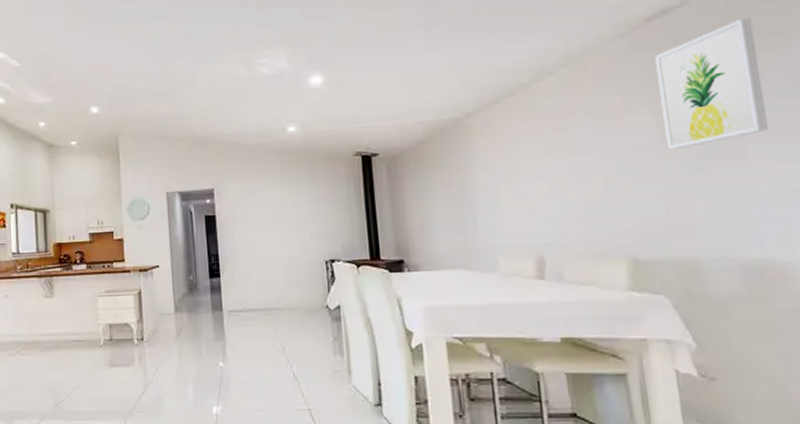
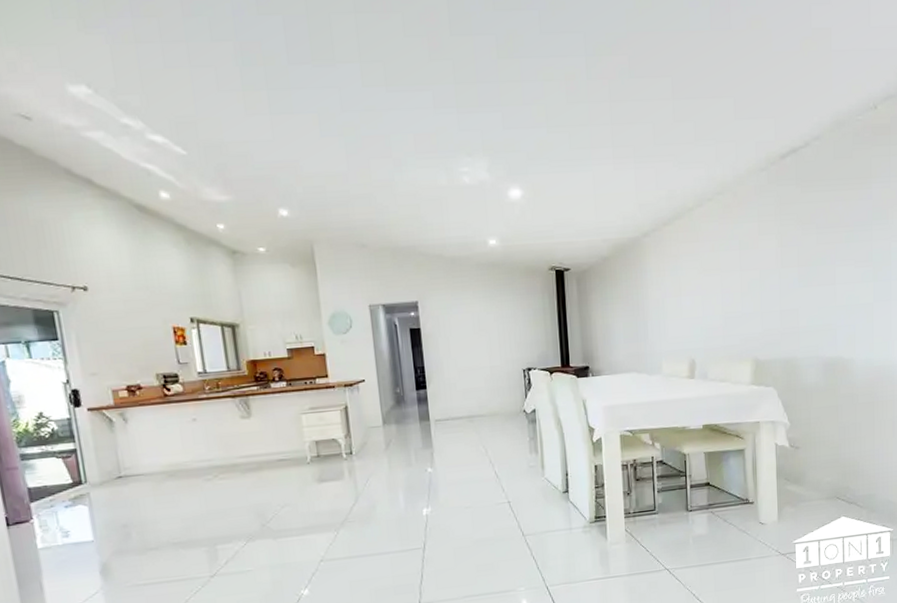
wall art: present [654,17,770,150] -> none [784,161,851,271]

